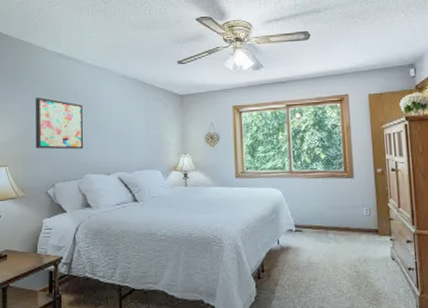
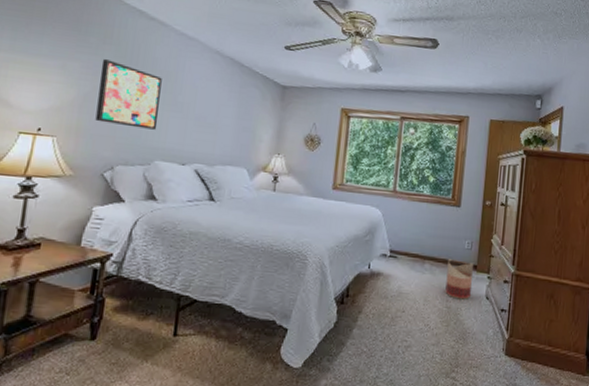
basket: none [350,227,377,263] -> present [445,259,475,300]

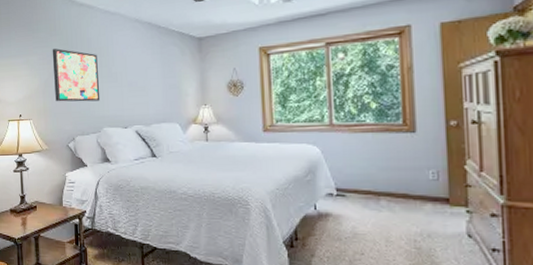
basket: present [445,259,475,300] -> none [409,193,446,239]

